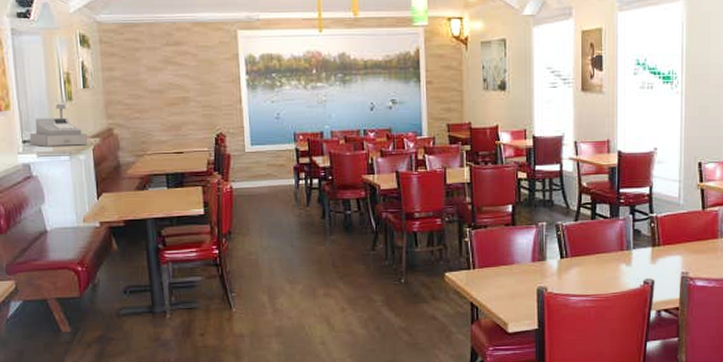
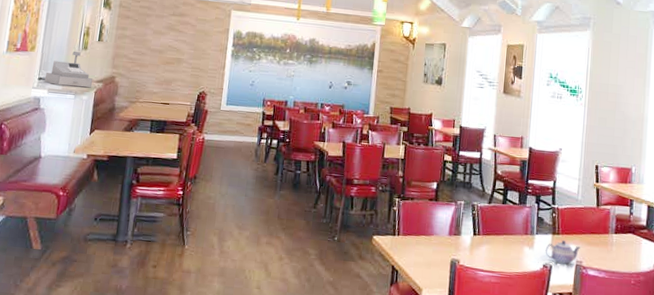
teapot: none [645,251,685,279] -> present [545,239,580,266]

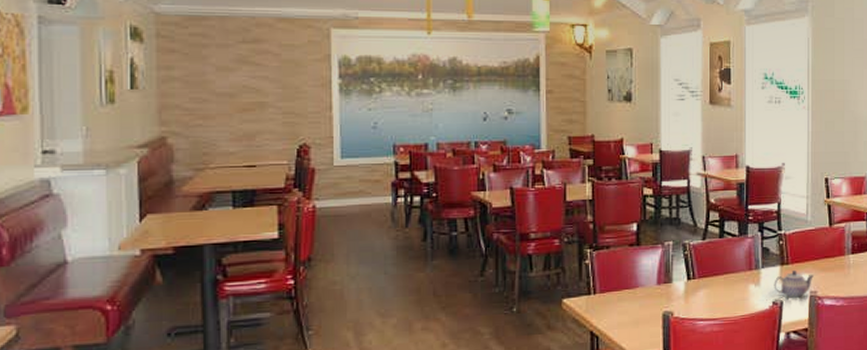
cash register: present [44,52,93,88] -> none [52,108,132,158]

